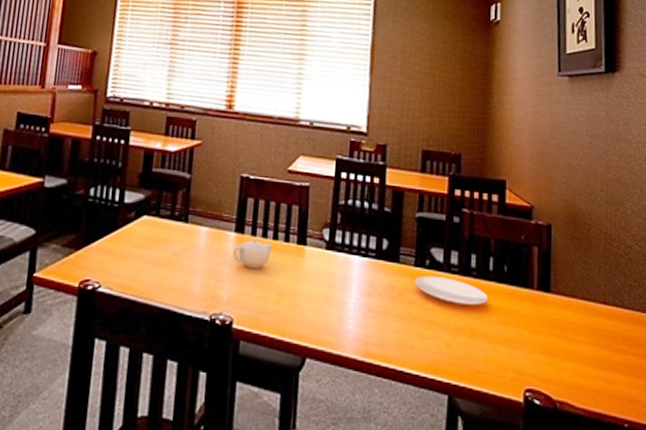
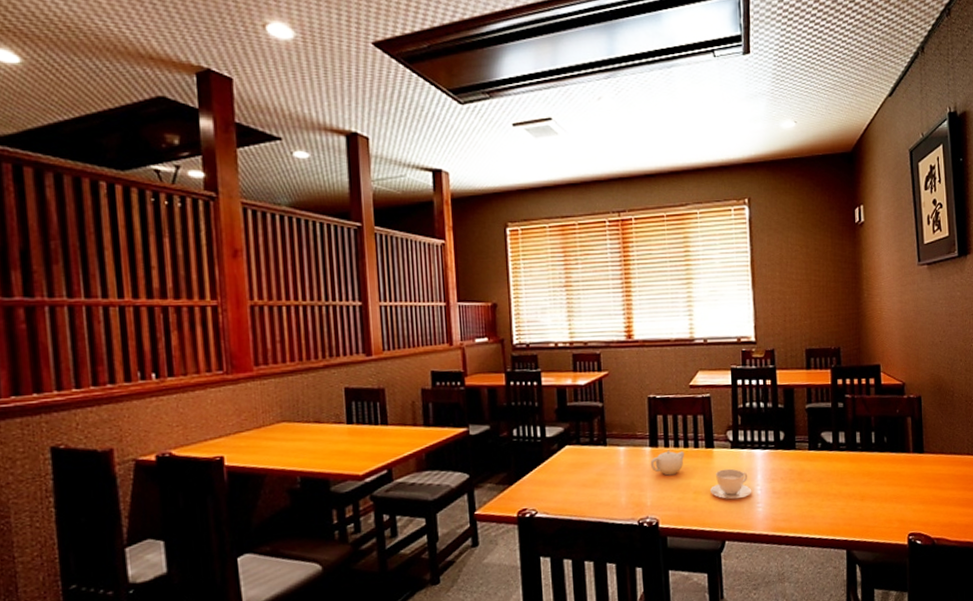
teacup: none [296,272,344,311] -> present [710,468,752,500]
plate: present [415,275,489,306] -> none [810,455,873,476]

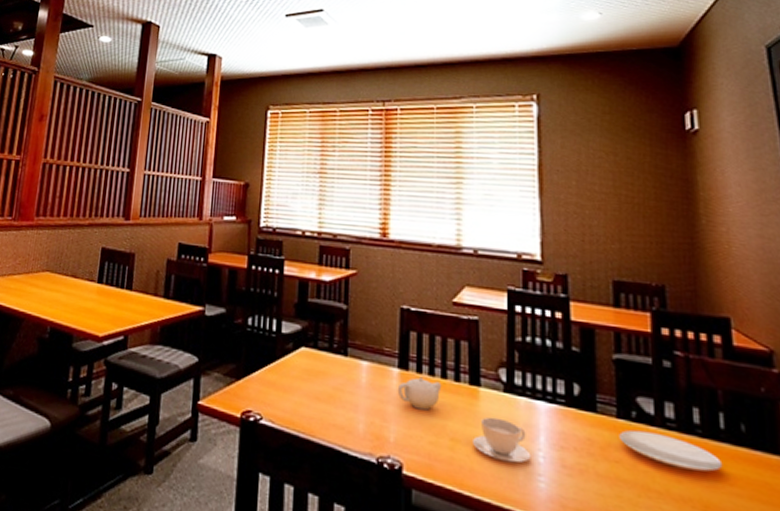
plate: none [810,455,873,476] -> present [619,429,723,473]

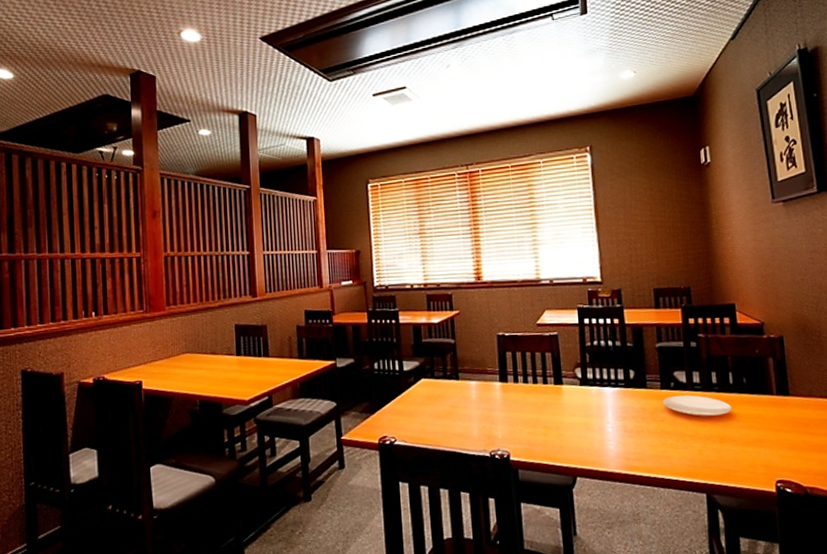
teapot: present [397,376,442,411] -> none [500,385,534,410]
teacup: present [473,416,531,464] -> none [560,405,603,436]

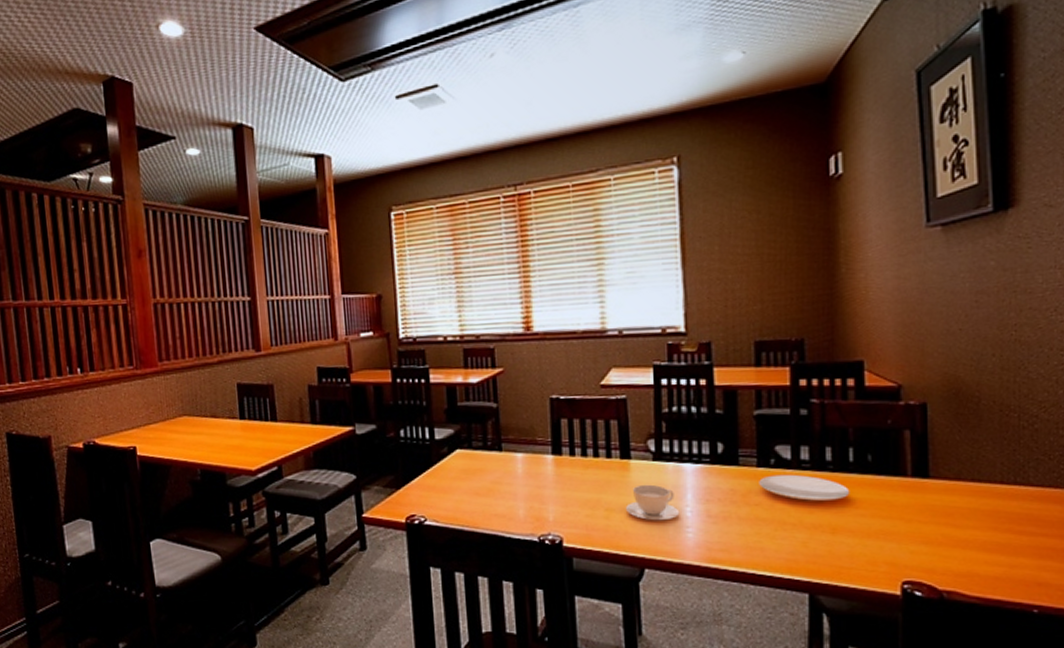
teacup: none [560,405,603,436] -> present [626,484,680,521]

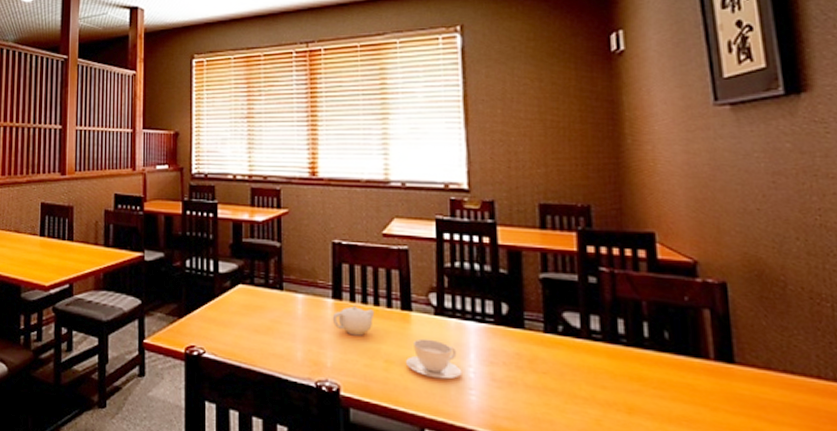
teapot: none [552,459,595,489] -> present [332,305,375,336]
plate: present [759,474,850,502] -> none [546,342,647,378]

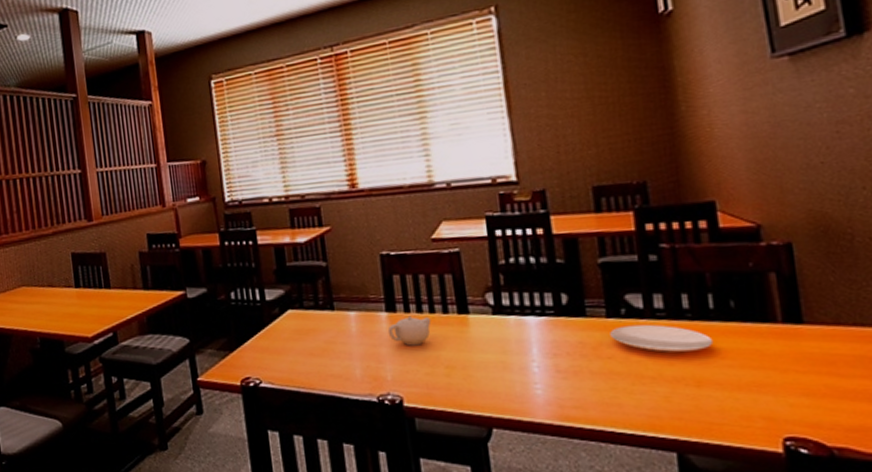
teacup: present [406,338,462,380] -> none [468,339,526,378]
plate: none [546,342,647,378] -> present [610,324,714,353]

